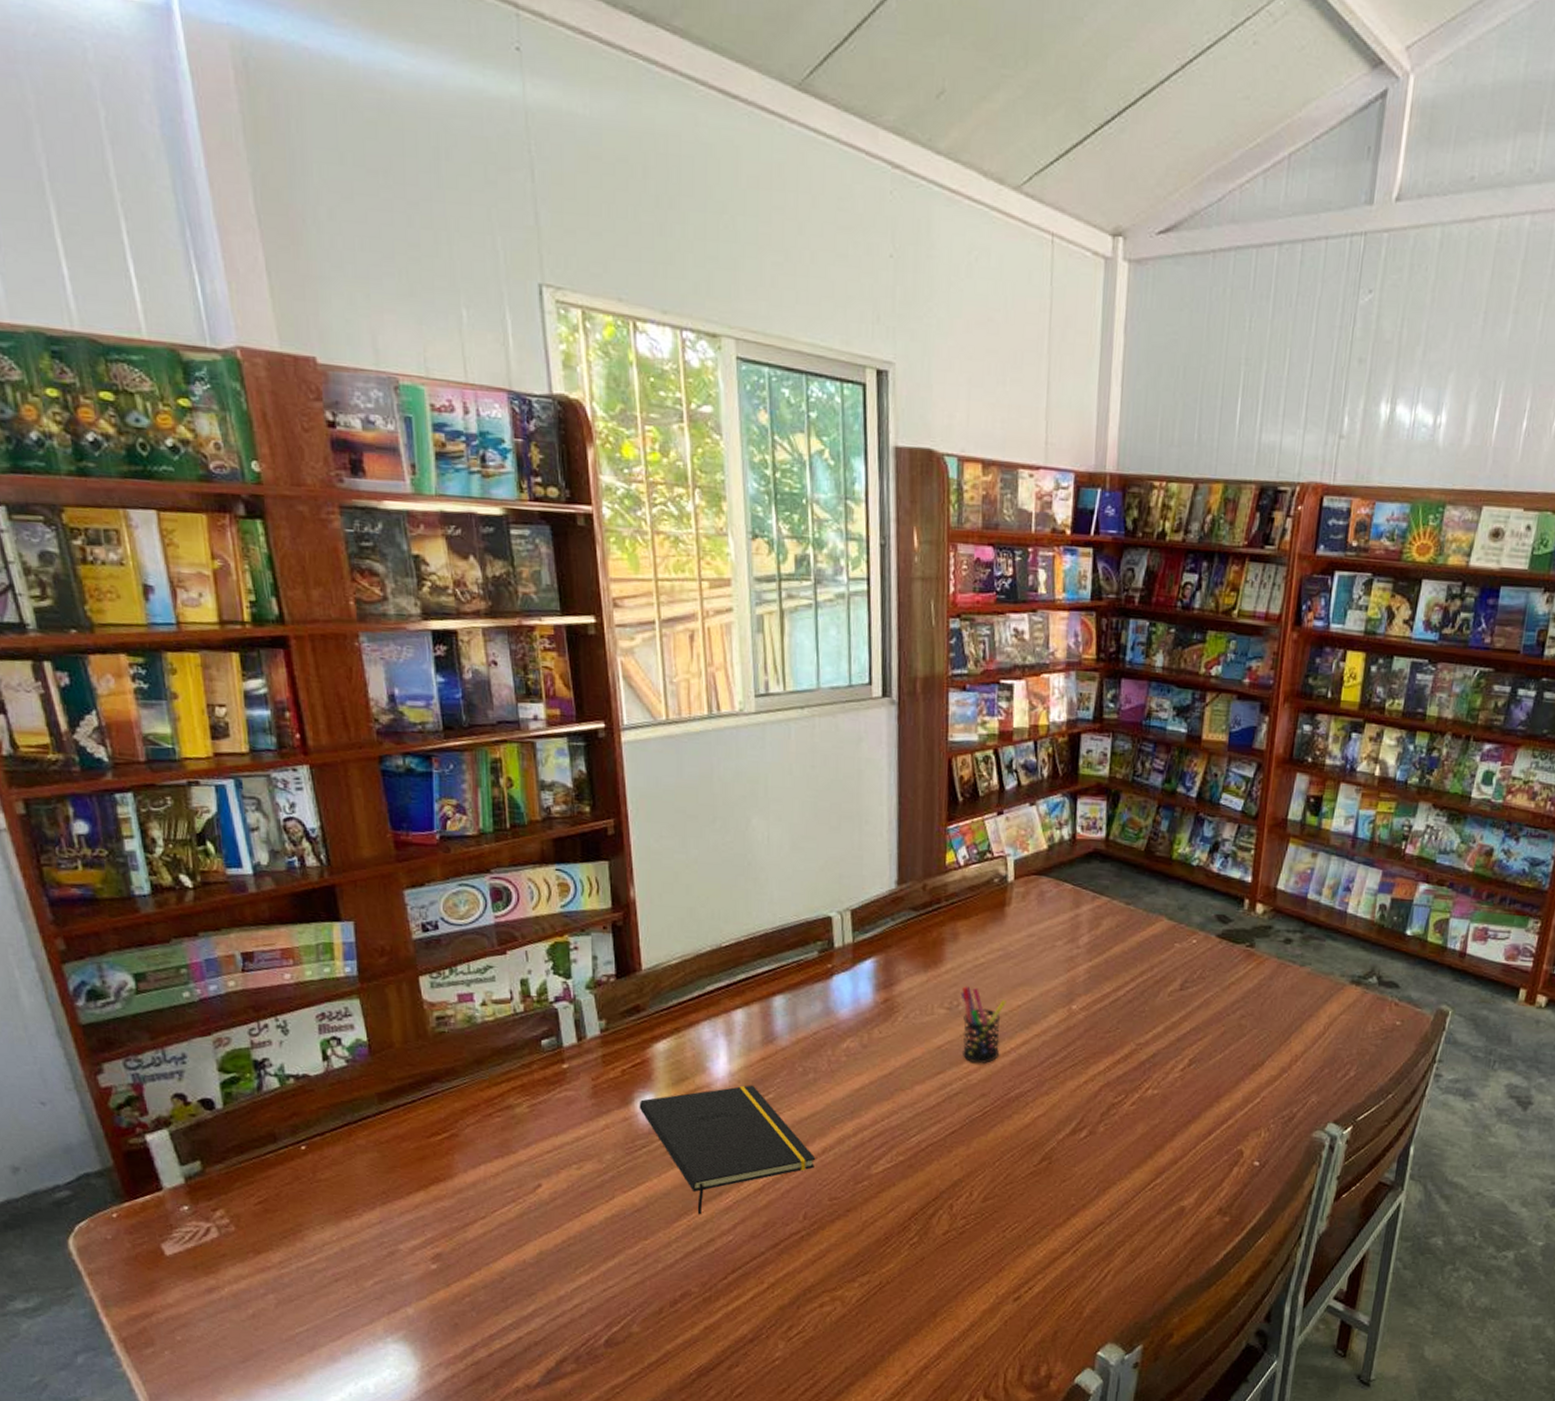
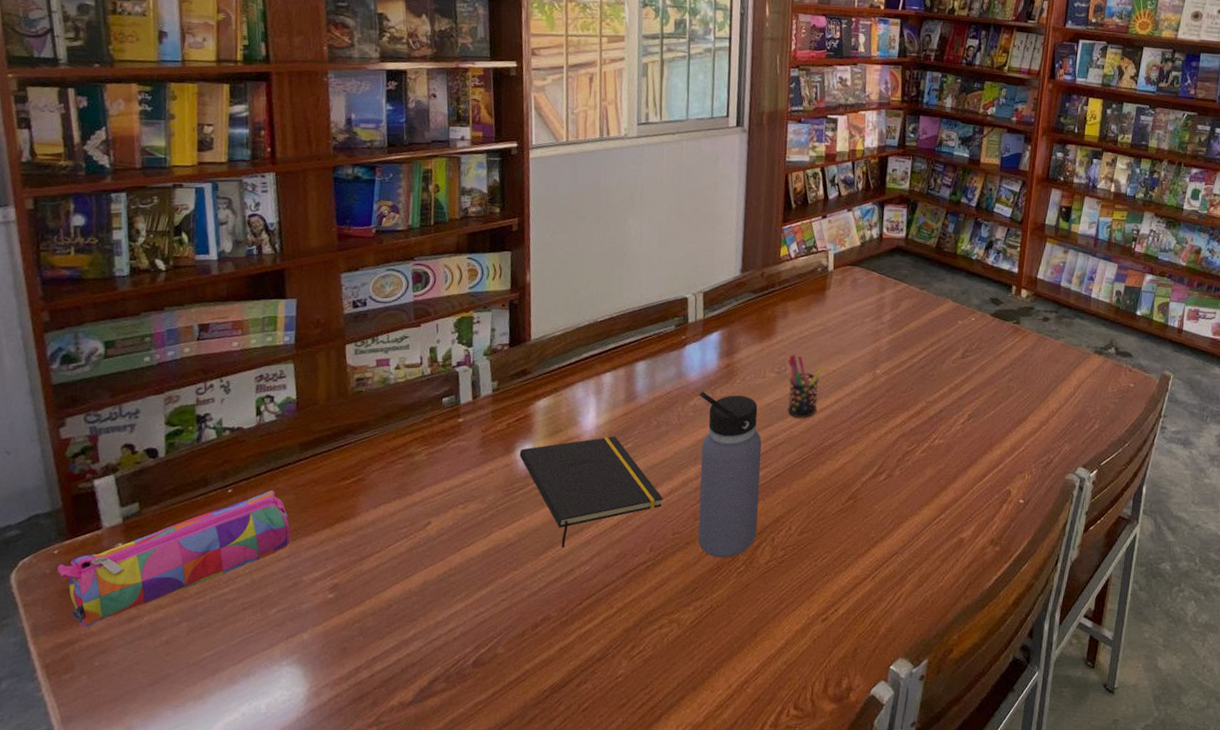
pencil case: none [119,1147,380,1299] -> present [58,491,291,628]
water bottle: none [852,1031,933,1228] -> present [698,391,762,558]

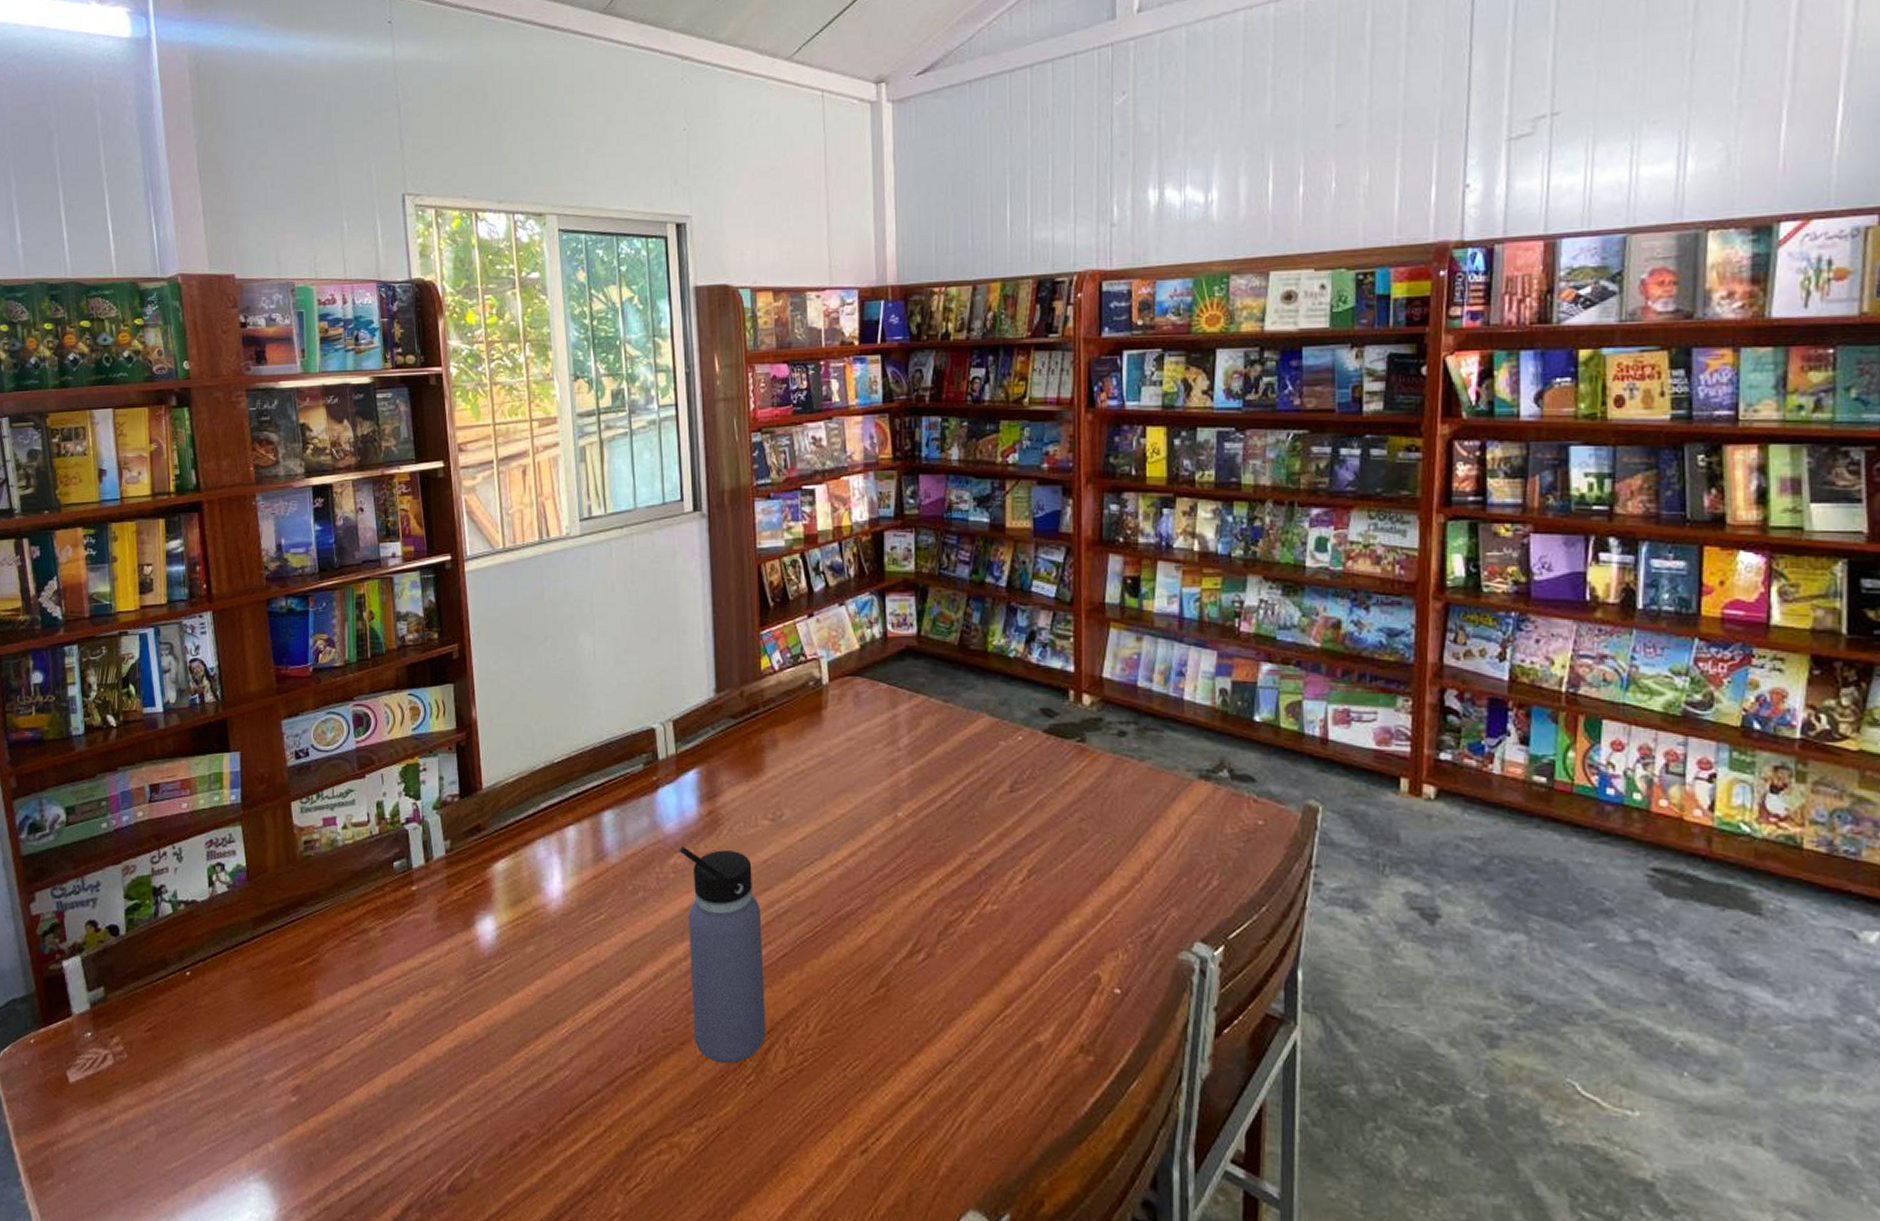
pencil case: present [58,491,291,628] -> none [35,973,250,1128]
notepad: present [519,436,664,548] -> none [480,905,648,1047]
pen holder: present [788,354,824,419] -> none [783,795,830,879]

